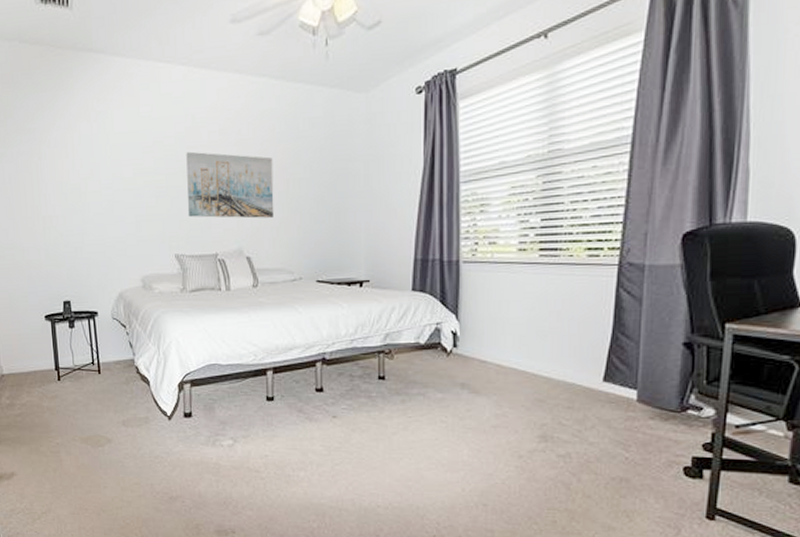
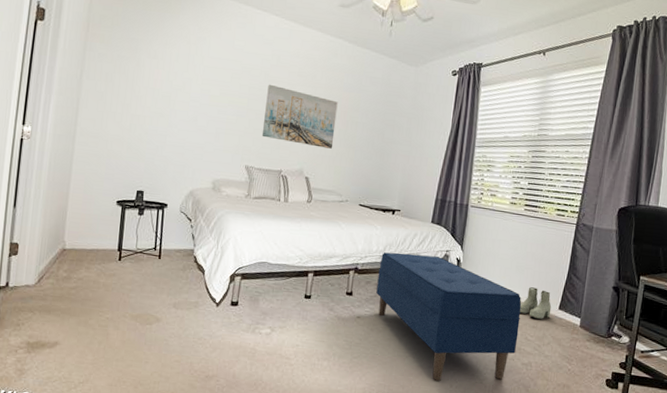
bench: none [352,332,549,484] -> present [376,252,522,381]
boots: none [547,356,593,396] -> present [520,287,552,319]

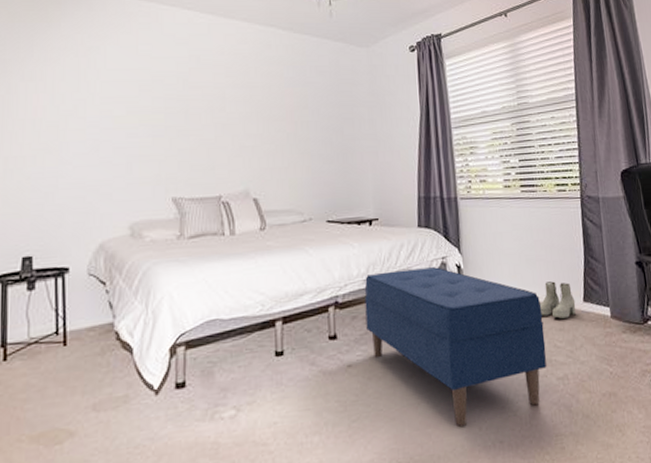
wall art: present [261,84,338,149] -> none [188,91,283,159]

